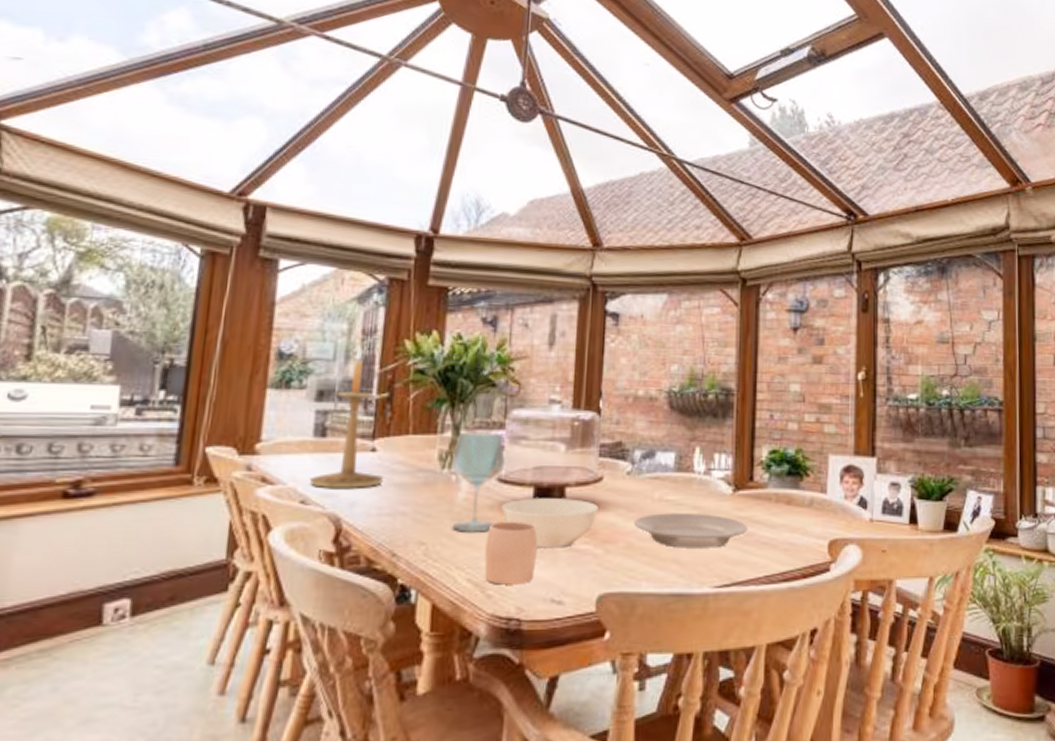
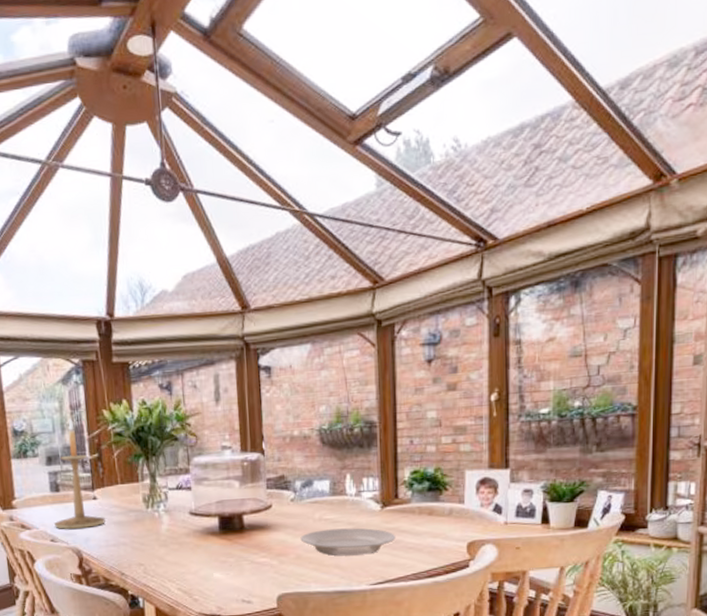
wine glass: present [450,432,507,532] -> none [152,477,195,555]
mug: present [484,521,538,585] -> none [187,544,228,591]
bowl: present [502,498,598,548] -> none [196,523,271,563]

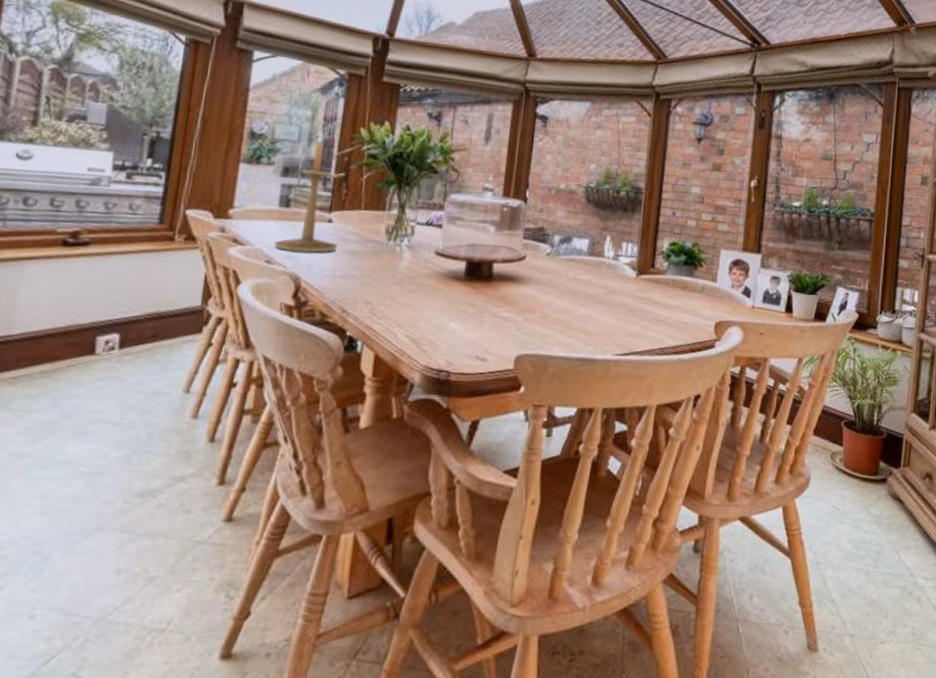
plate: present [300,528,396,556] -> none [550,290,647,322]

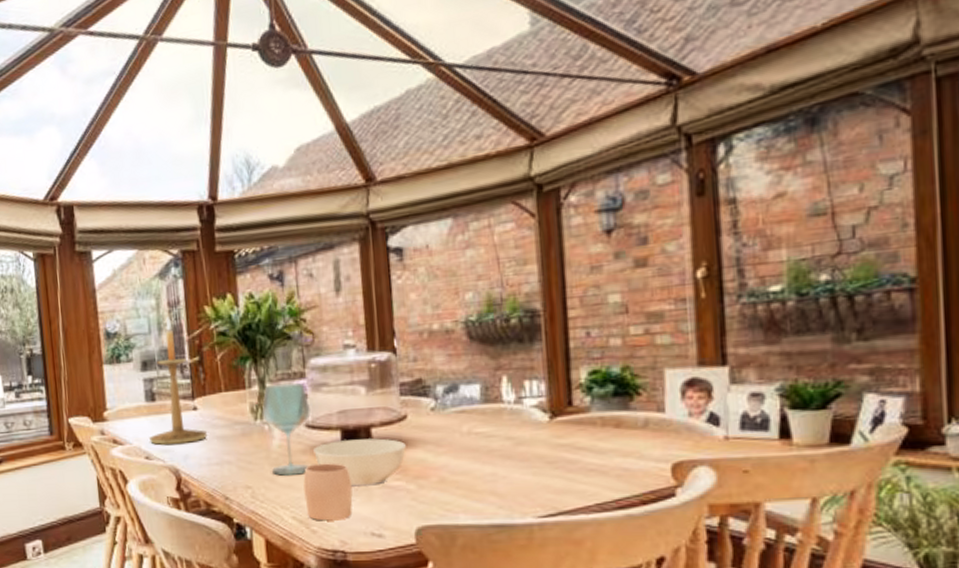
wine glass: none [395,210,444,297] -> present [261,382,312,476]
mug: none [420,288,468,343] -> present [303,463,353,521]
bowl: none [438,270,521,314] -> present [313,438,406,487]

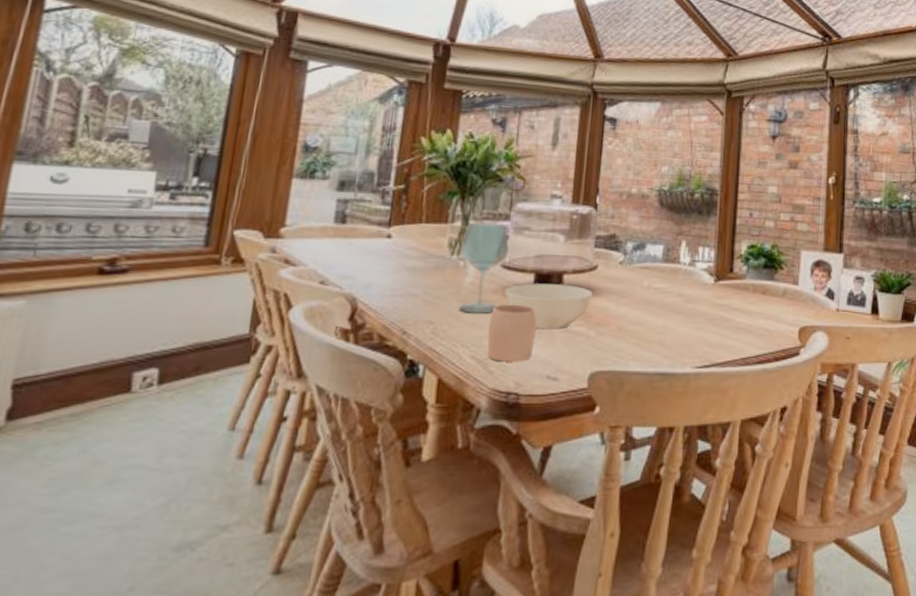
candlestick: present [150,317,207,445] -> none [329,141,397,271]

